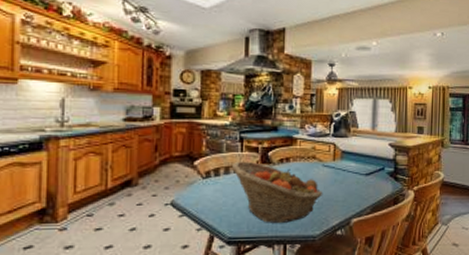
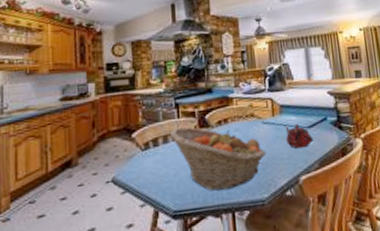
teapot: none [343,170,369,193] -> present [285,123,314,149]

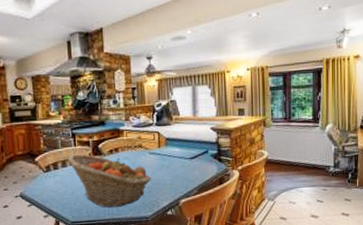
teapot: present [285,123,314,149] -> none [169,154,195,177]

